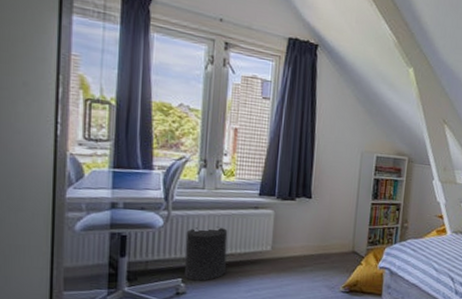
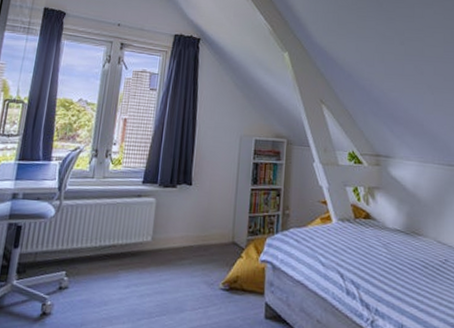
trash can: present [185,226,228,281] -> none [68,216,112,275]

